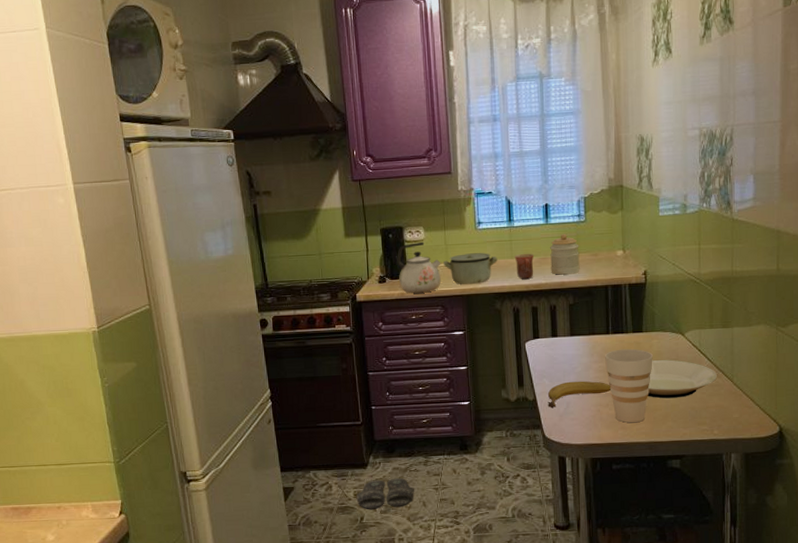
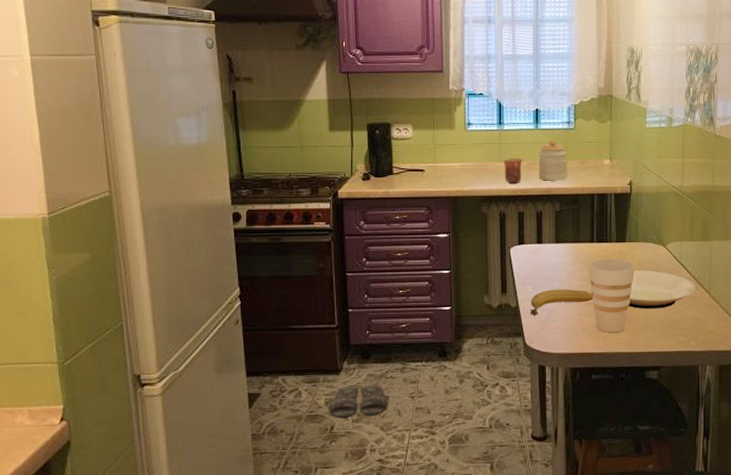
kettle: present [397,242,441,294] -> none [383,140,429,193]
cooking pot: present [443,252,498,285] -> none [431,153,486,187]

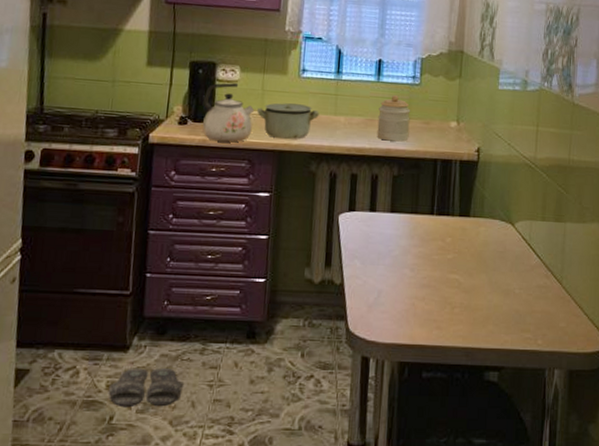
kettle: none [383,140,429,193] -> present [202,83,255,143]
cooking pot: none [431,153,486,187] -> present [257,103,319,140]
mug: present [503,157,523,183] -> none [338,111,361,141]
fruit: present [530,289,594,316] -> none [356,266,430,297]
cup: present [589,258,635,333] -> none [426,233,479,323]
plate: present [628,270,696,309] -> none [469,250,546,298]

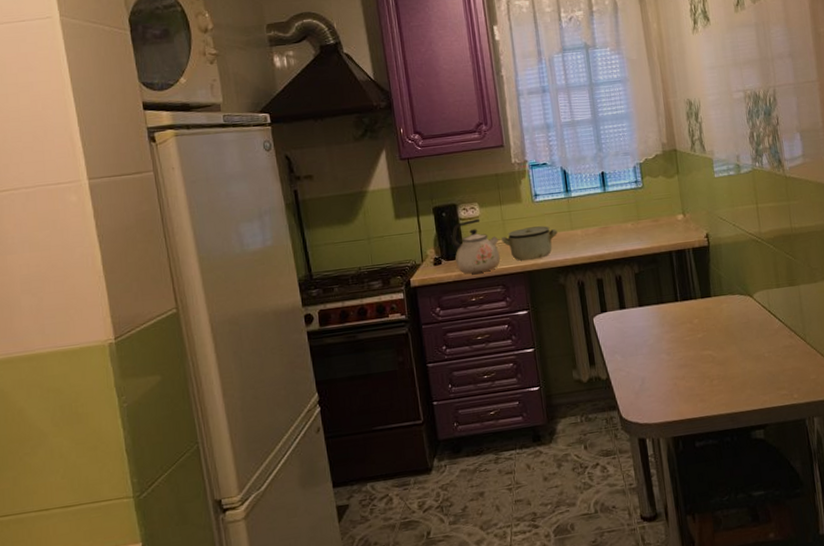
slippers: present [108,367,185,406] -> none [420,480,487,522]
jar: present [377,95,411,142] -> none [610,201,642,244]

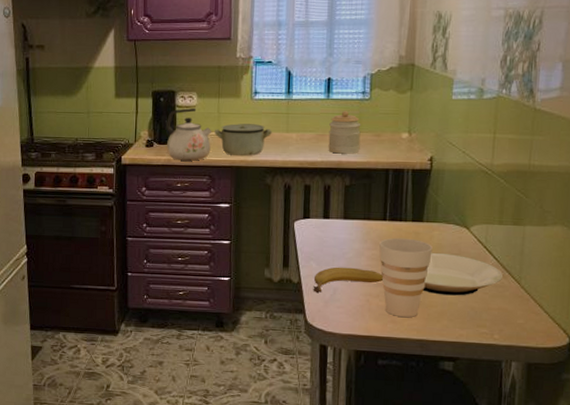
jar: none [610,201,642,244] -> present [328,111,361,154]
fruit: none [621,352,686,387] -> present [313,267,384,294]
cup: none [676,315,725,395] -> present [379,237,433,318]
plate: none [722,323,791,365] -> present [423,252,504,296]

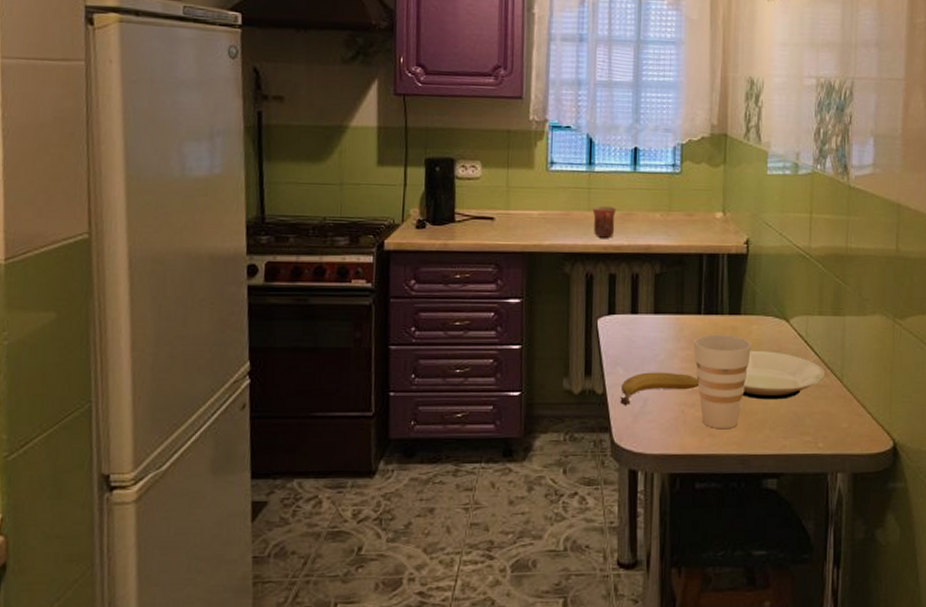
kettle: present [166,108,212,161] -> none [442,180,500,246]
cooking pot: present [215,123,272,157] -> none [503,199,571,240]
mug: none [290,128,312,155] -> present [592,205,617,238]
jar: present [328,111,361,154] -> none [635,186,672,237]

